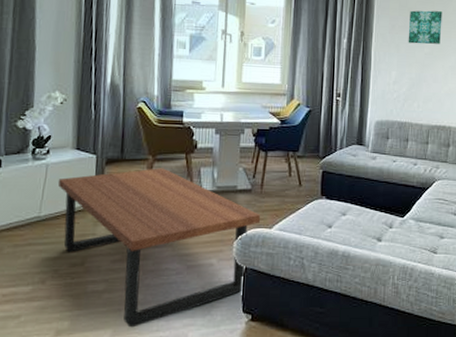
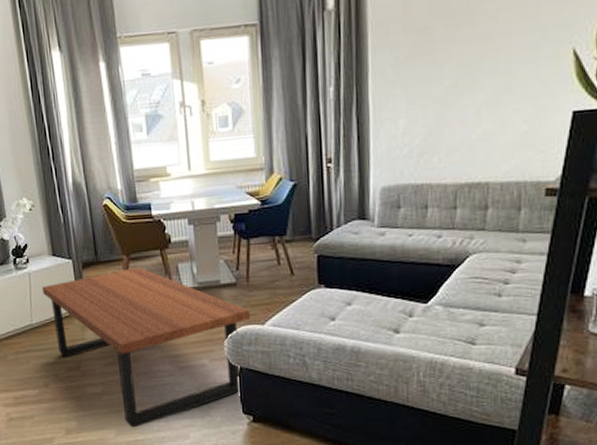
wall art: present [408,10,442,45] -> none [419,23,469,78]

